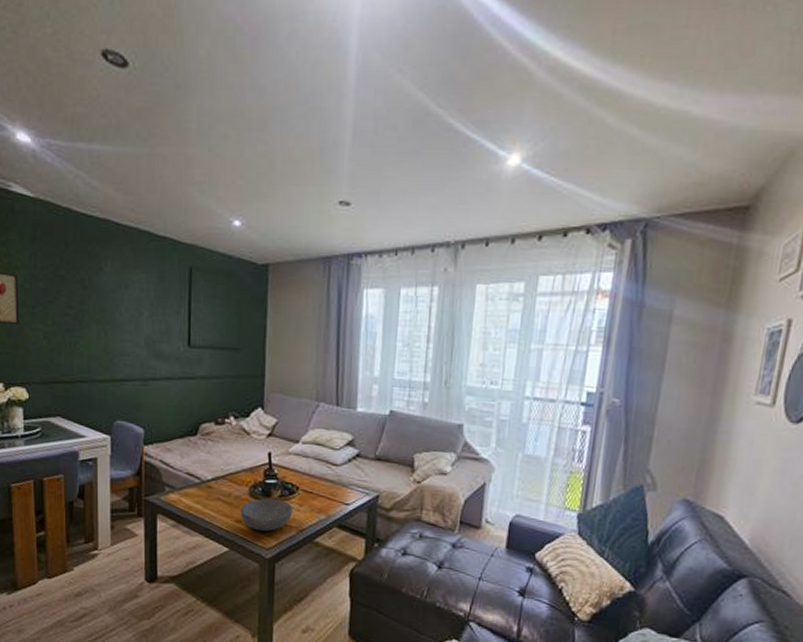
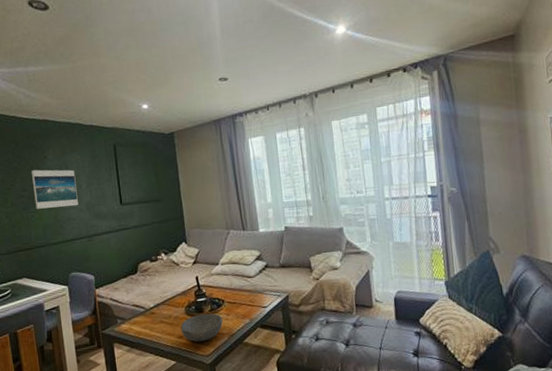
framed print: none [82,283,136,339] -> present [32,169,79,209]

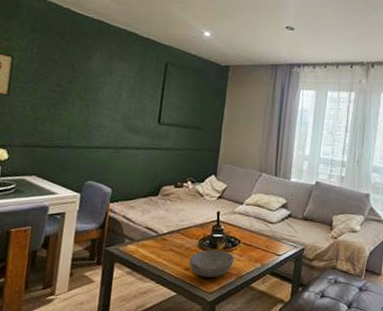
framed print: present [32,169,79,209] -> none [66,67,119,115]

